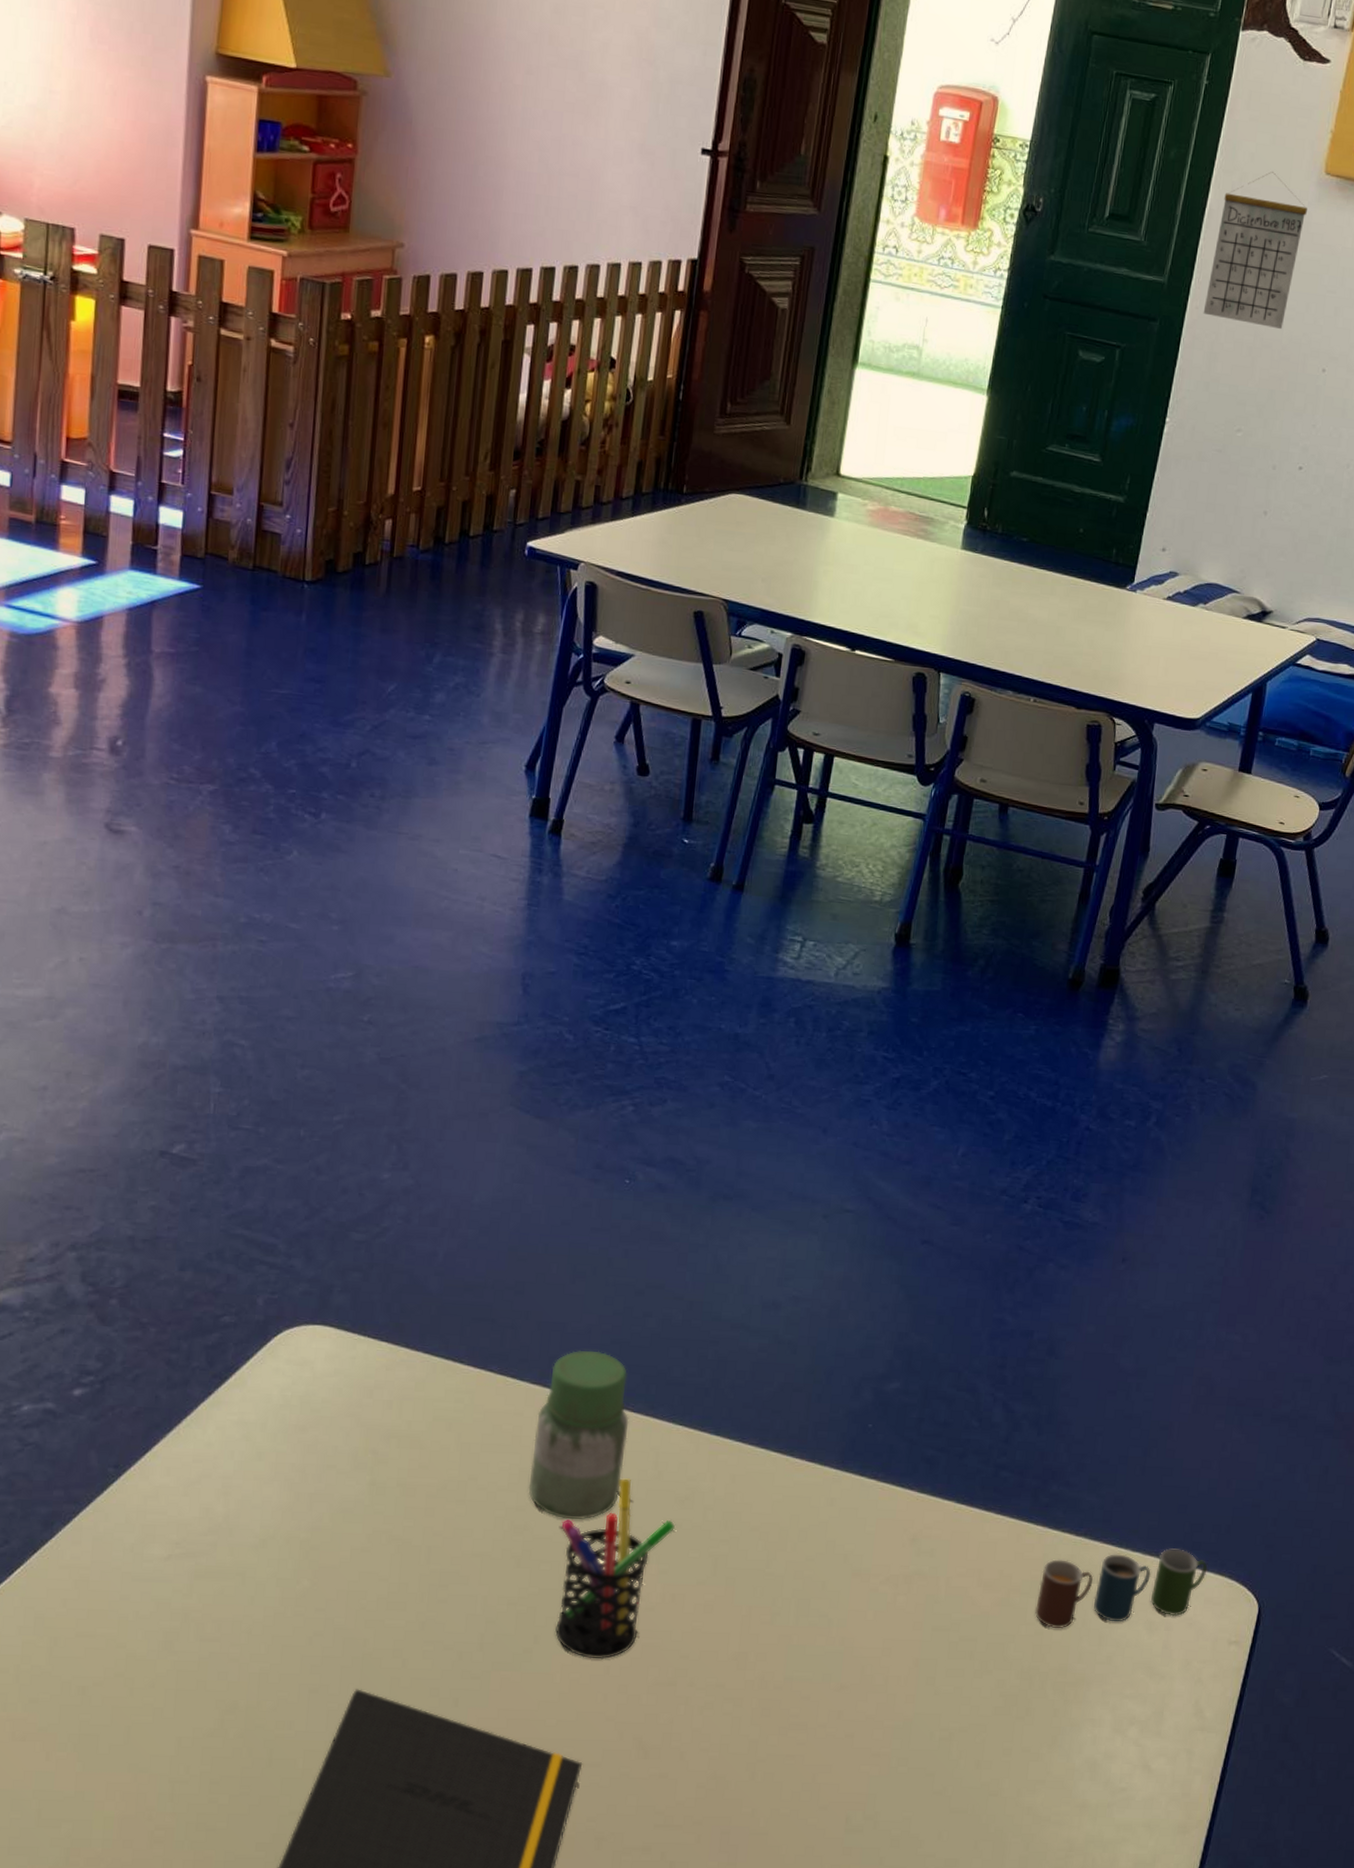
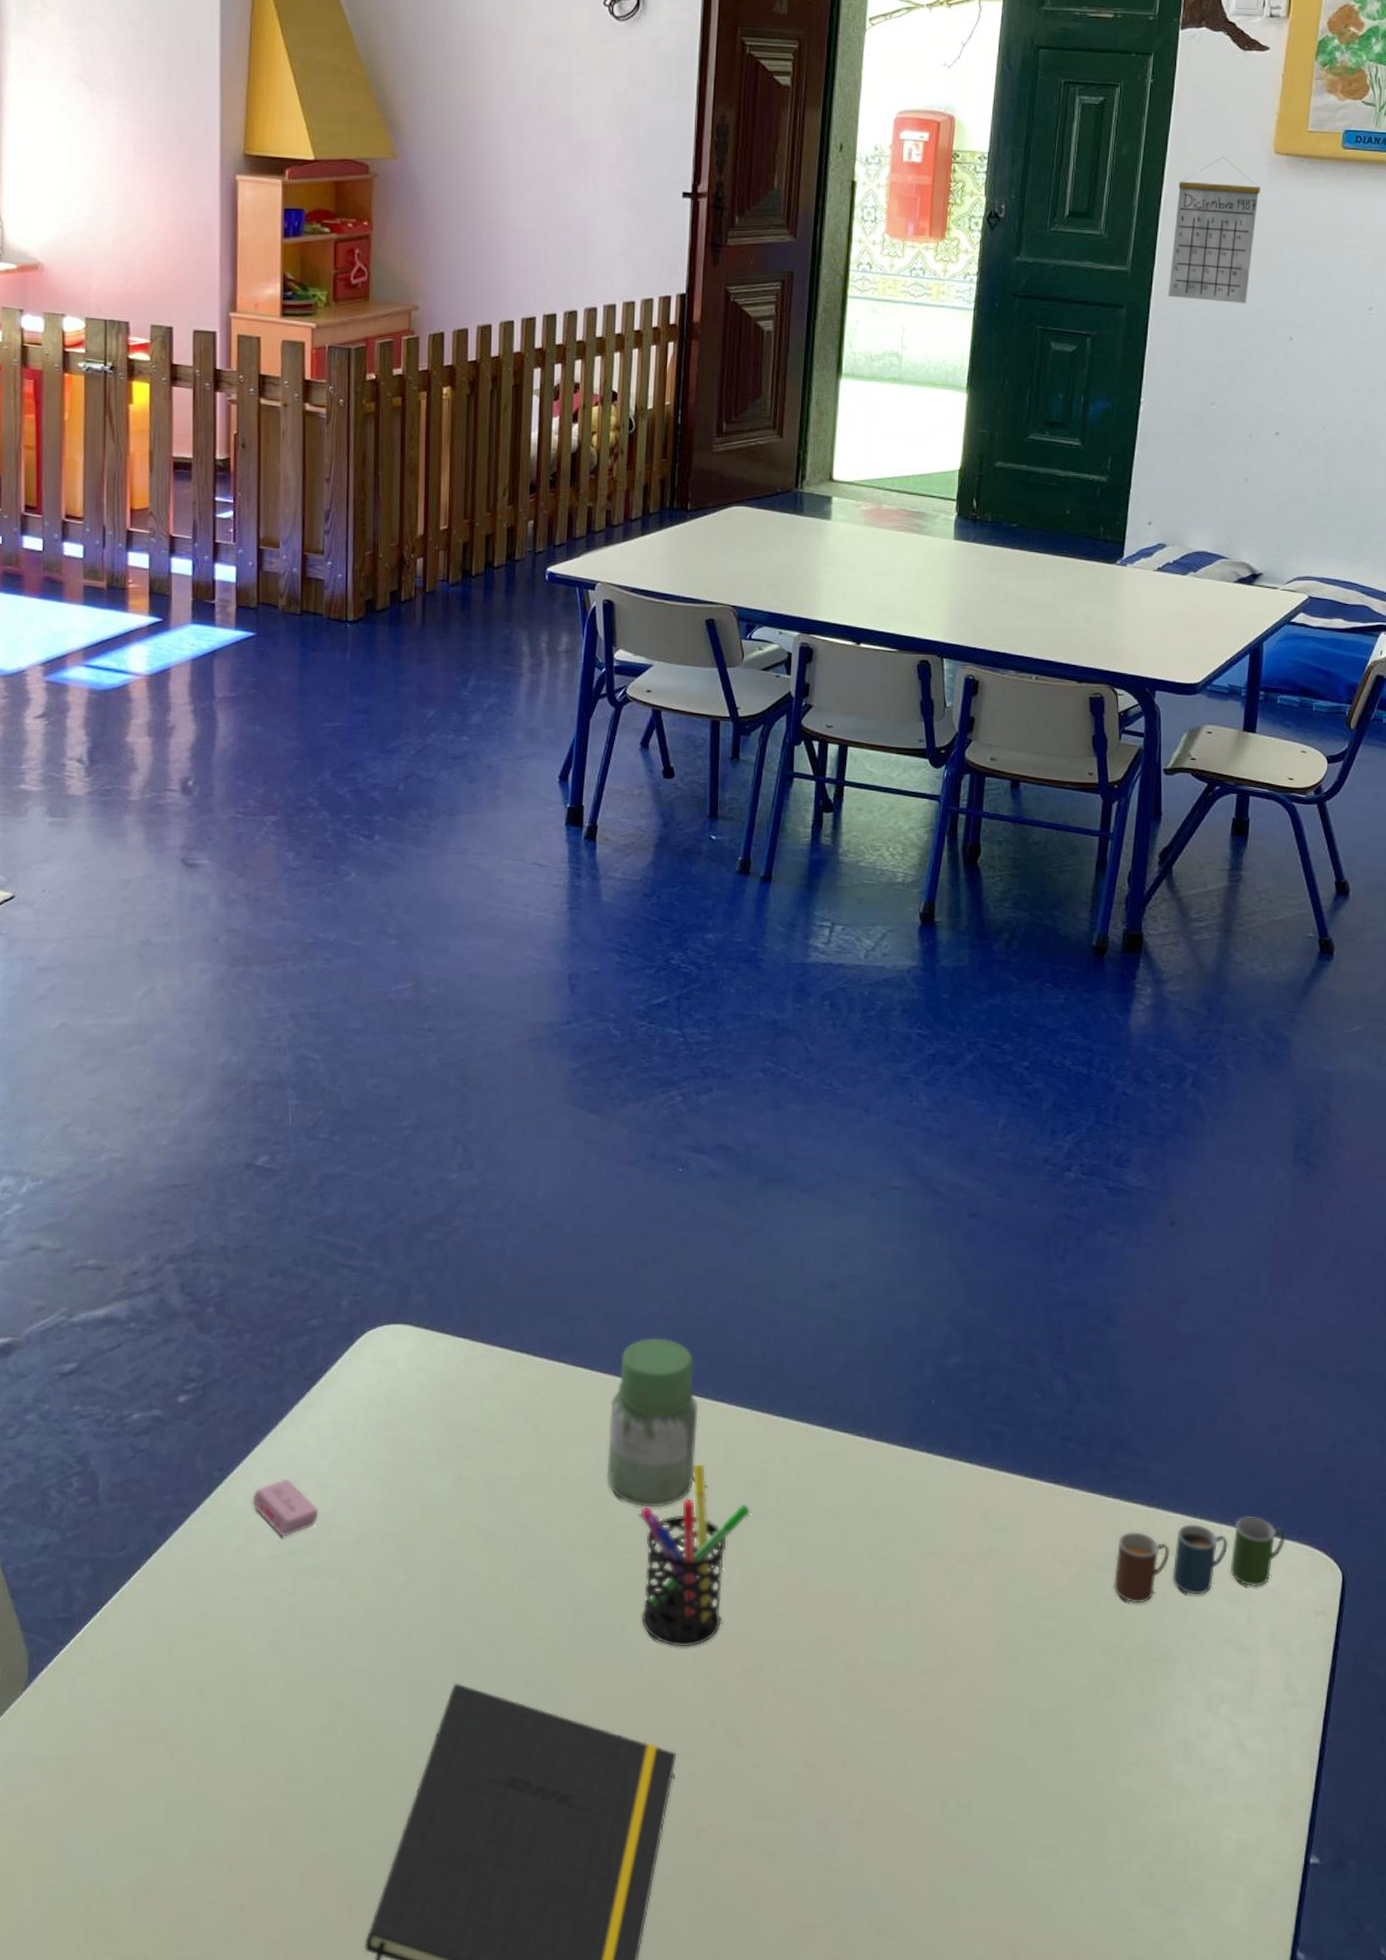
eraser: none [147,1477,221,1538] -> present [251,1478,319,1537]

